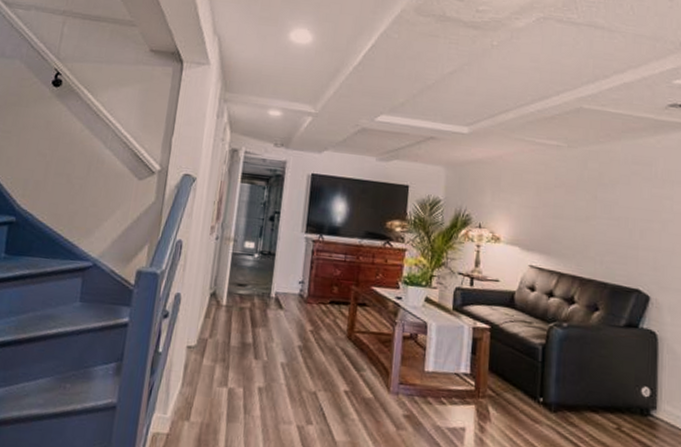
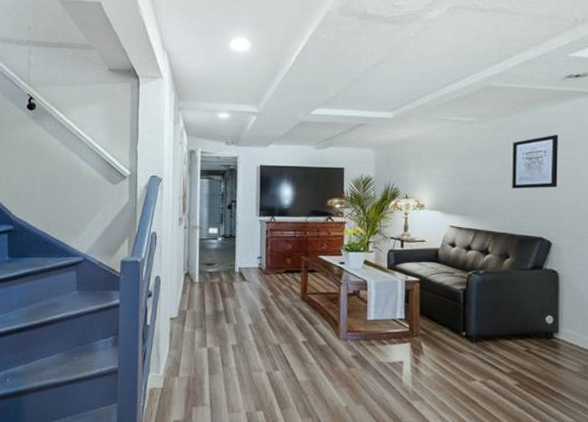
wall art: none [604,170,659,231] -> present [512,135,558,189]

